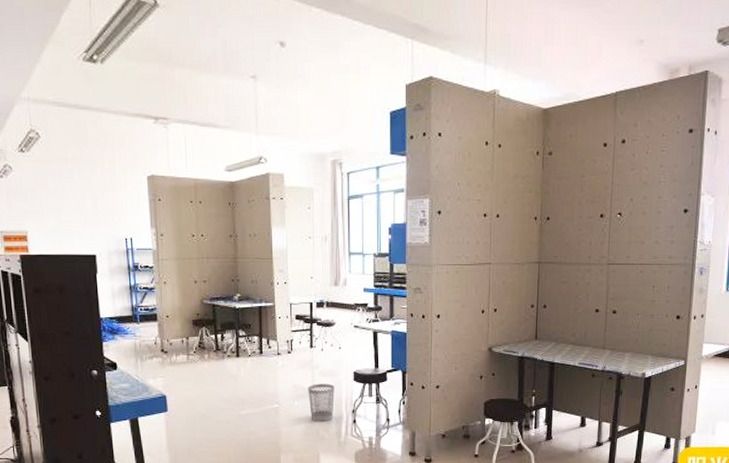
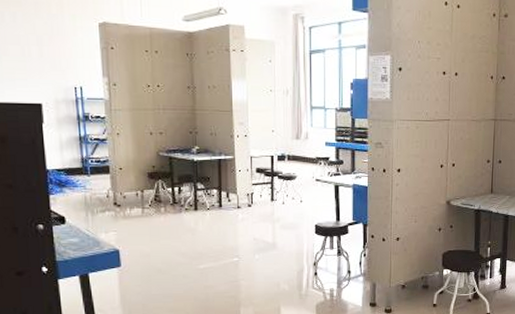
wastebasket: present [308,384,335,421] -> none [268,237,296,274]

